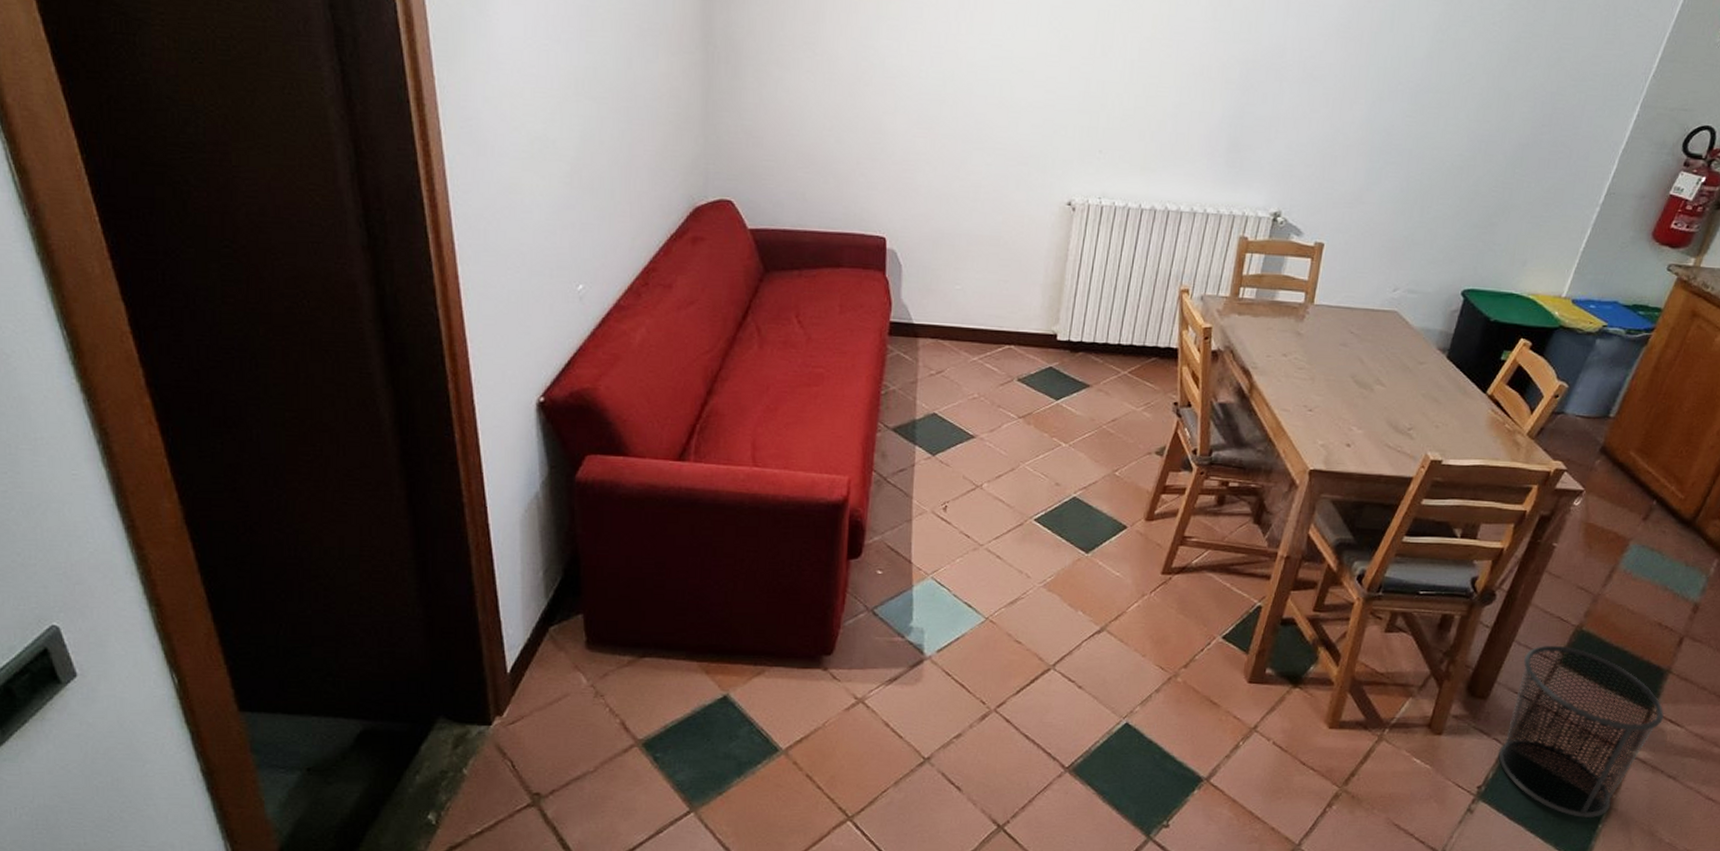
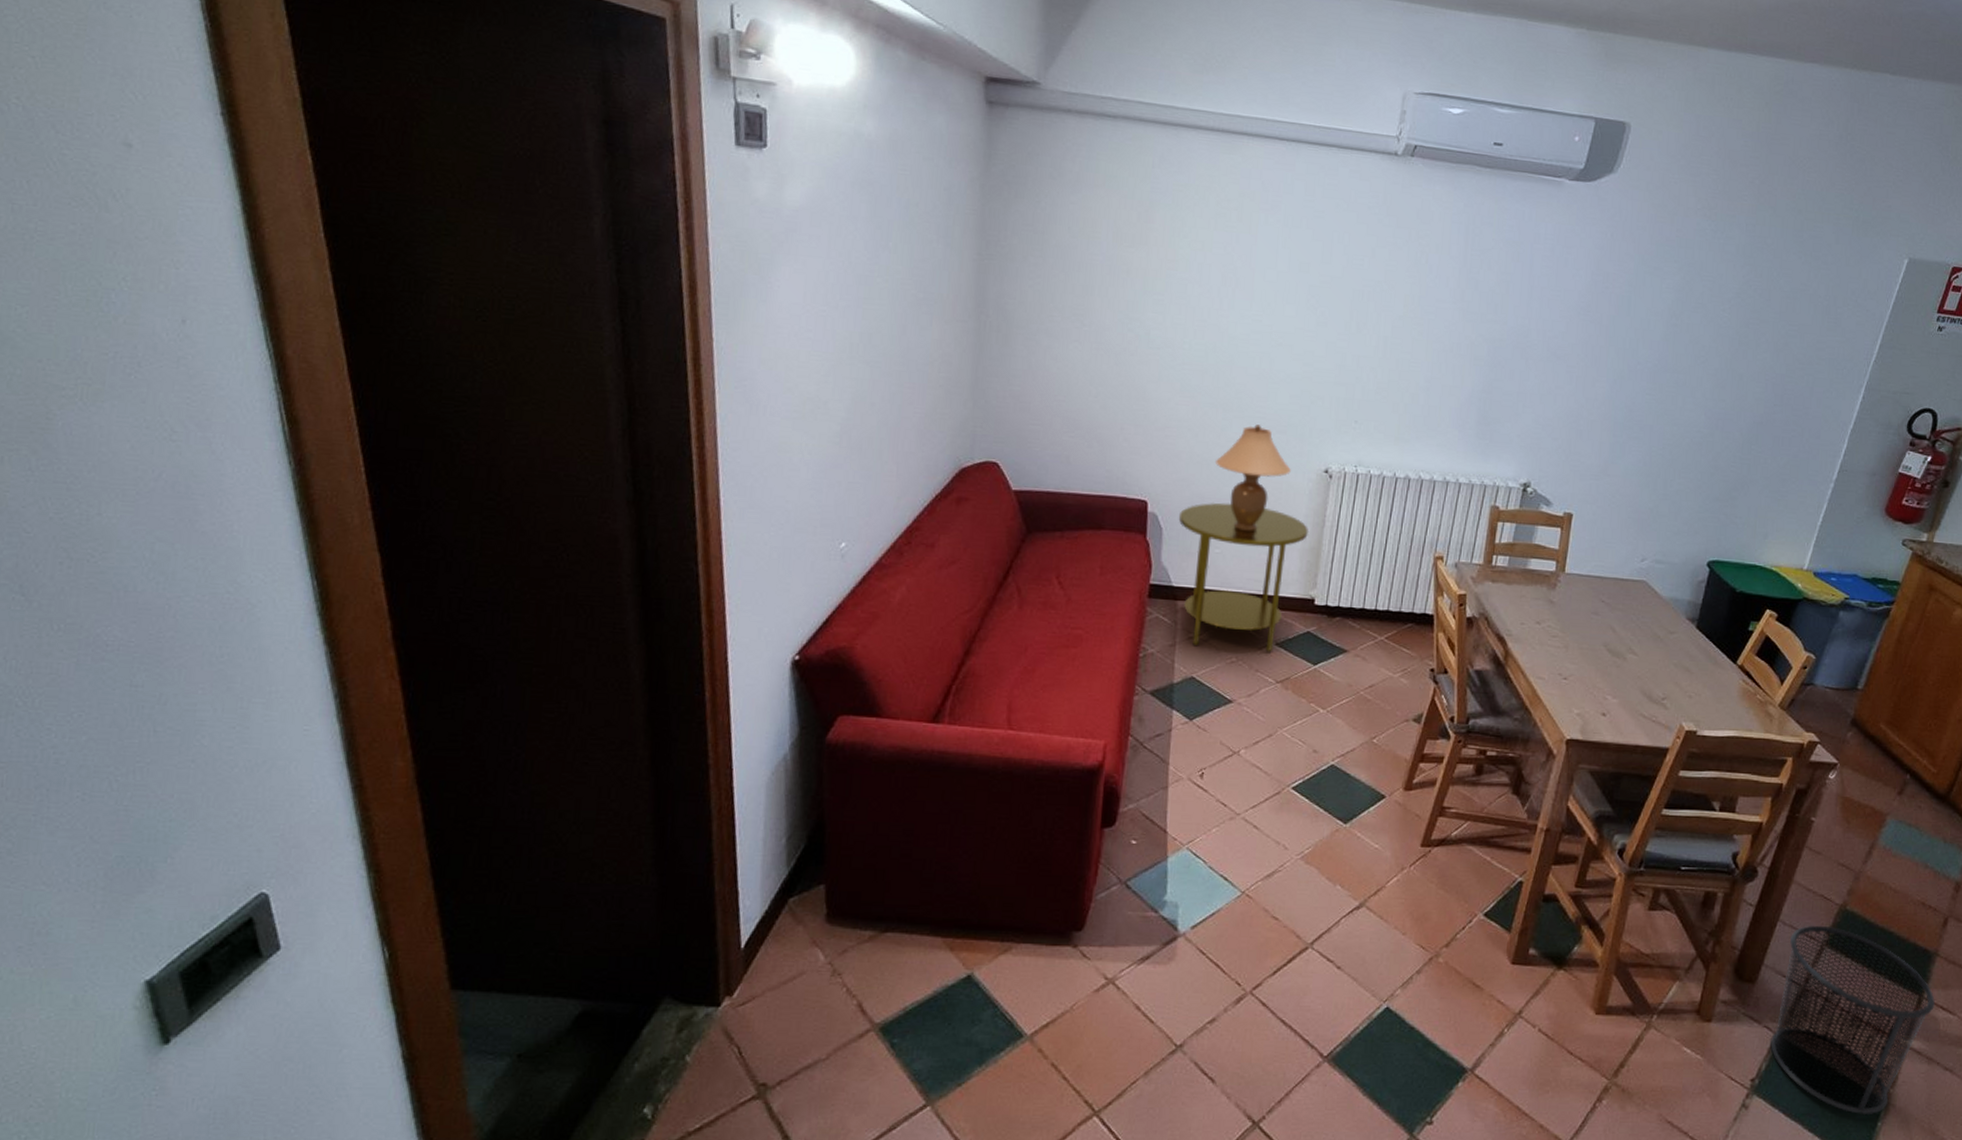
side table: none [917,238,1052,388] -> present [1178,502,1310,652]
table lamp: none [954,156,1033,268] -> present [1214,424,1291,532]

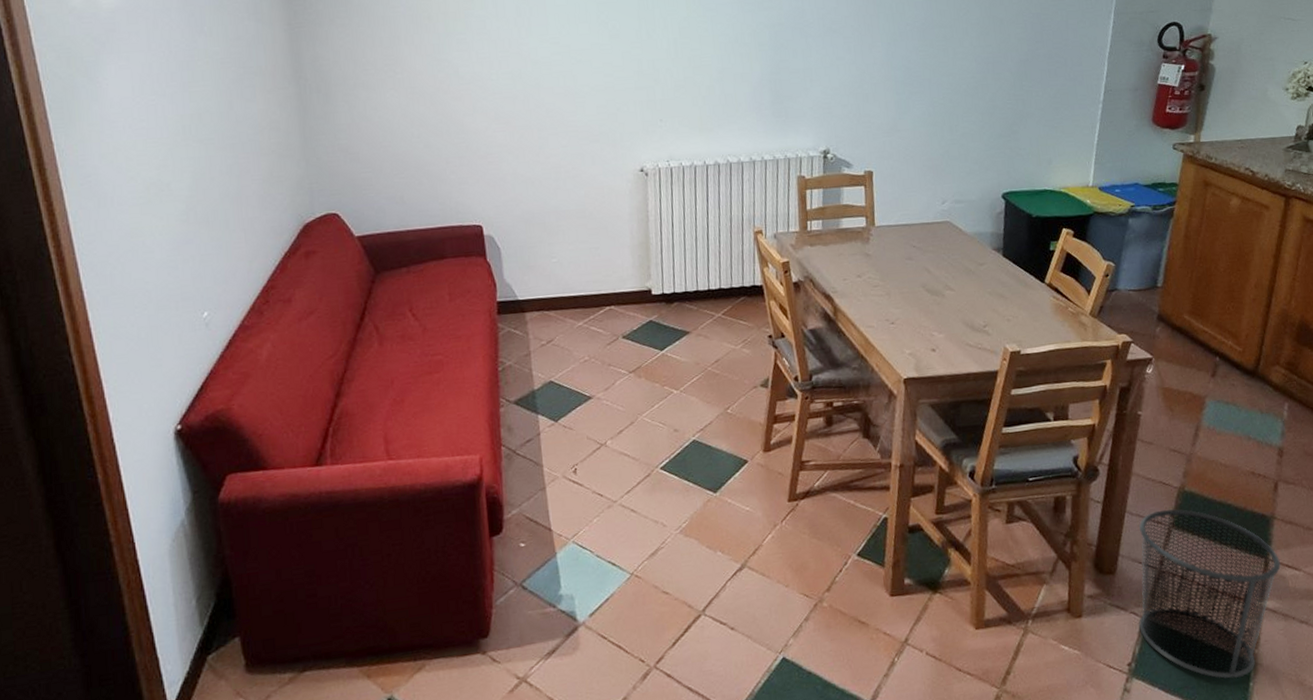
side table: present [1178,502,1310,652] -> none [513,213,636,351]
table lamp: present [1214,424,1291,532] -> none [538,138,609,239]

